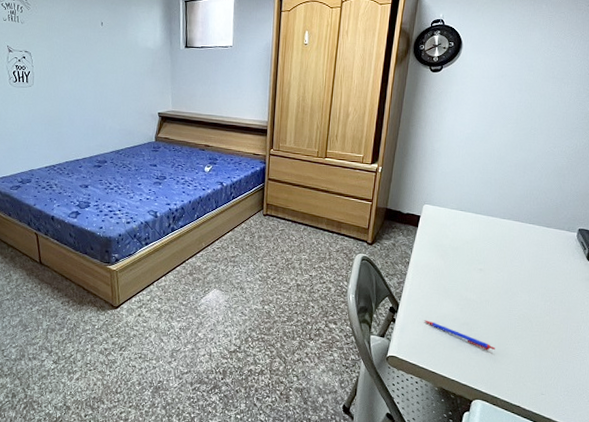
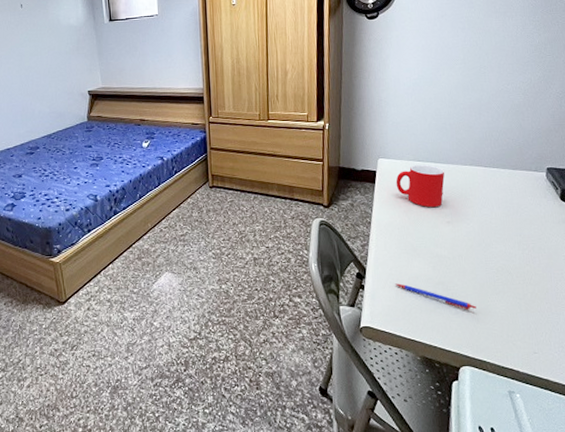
cup: none [437,213,484,254] -> present [396,164,445,207]

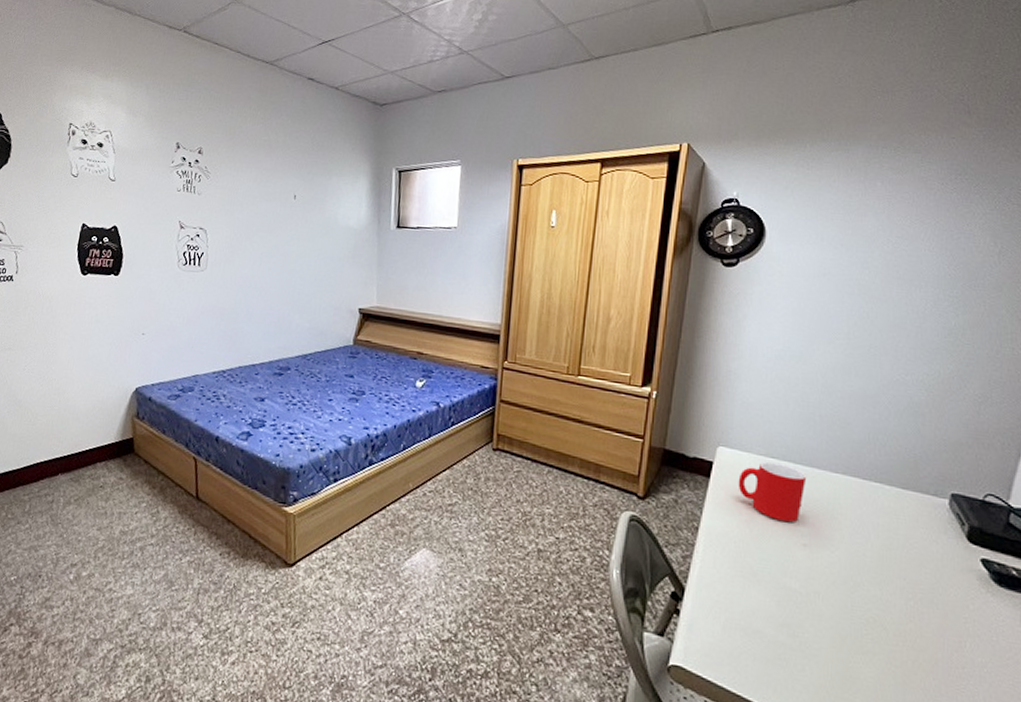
pen: present [394,283,476,310] -> none [721,614,832,669]

